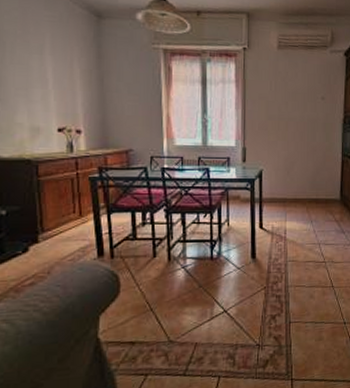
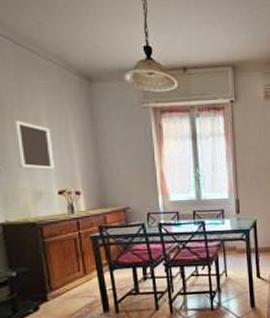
home mirror: none [13,51,57,105] -> present [12,119,56,170]

